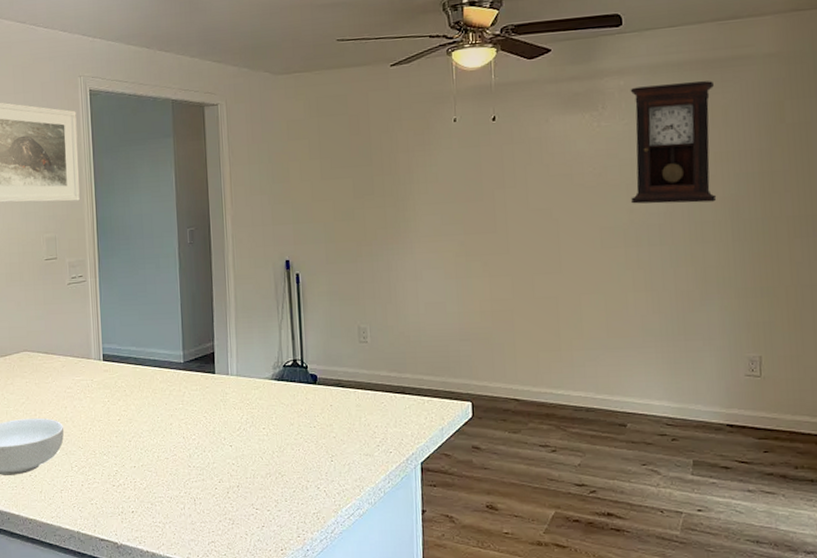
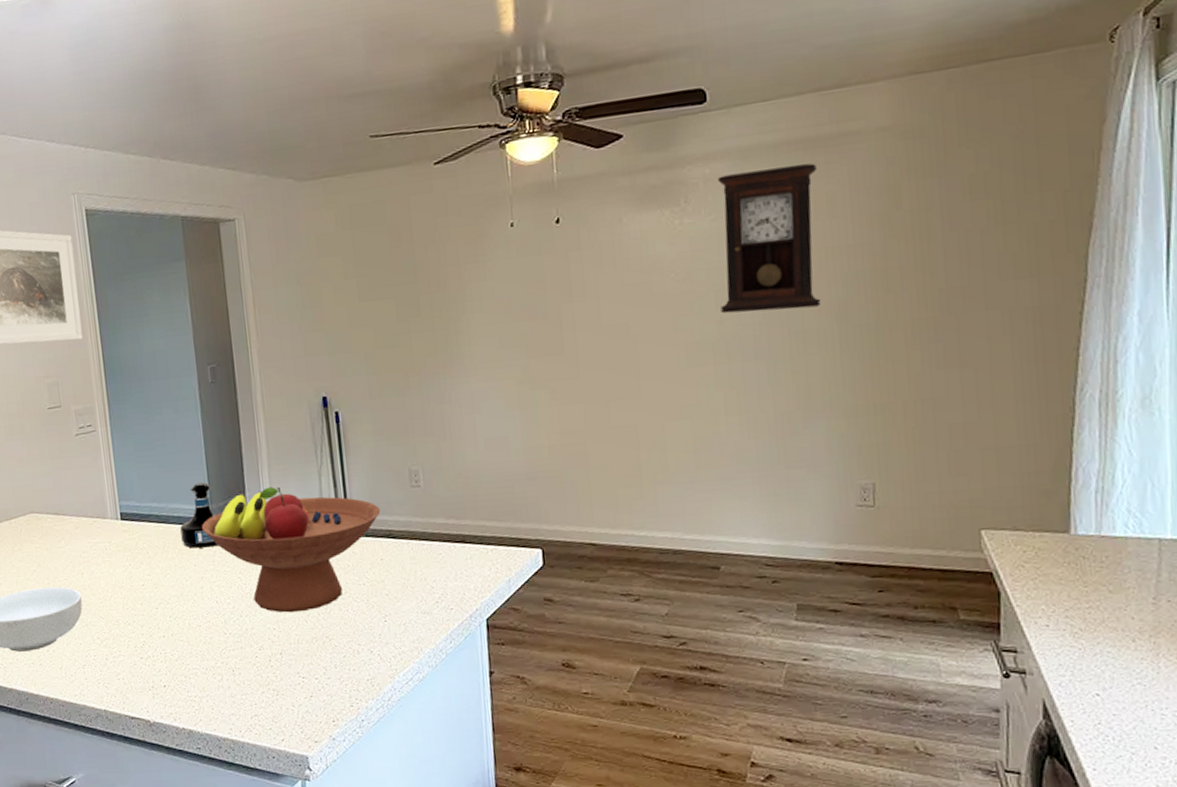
tequila bottle: none [155,330,188,389] -> present [180,482,218,548]
fruit bowl: none [174,337,332,450] -> present [202,487,381,613]

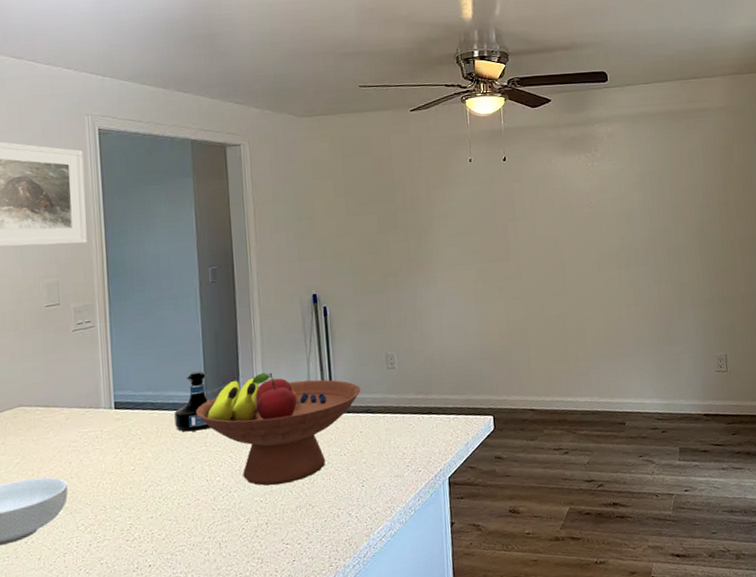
pendulum clock: present [717,163,822,314] -> none [616,128,687,232]

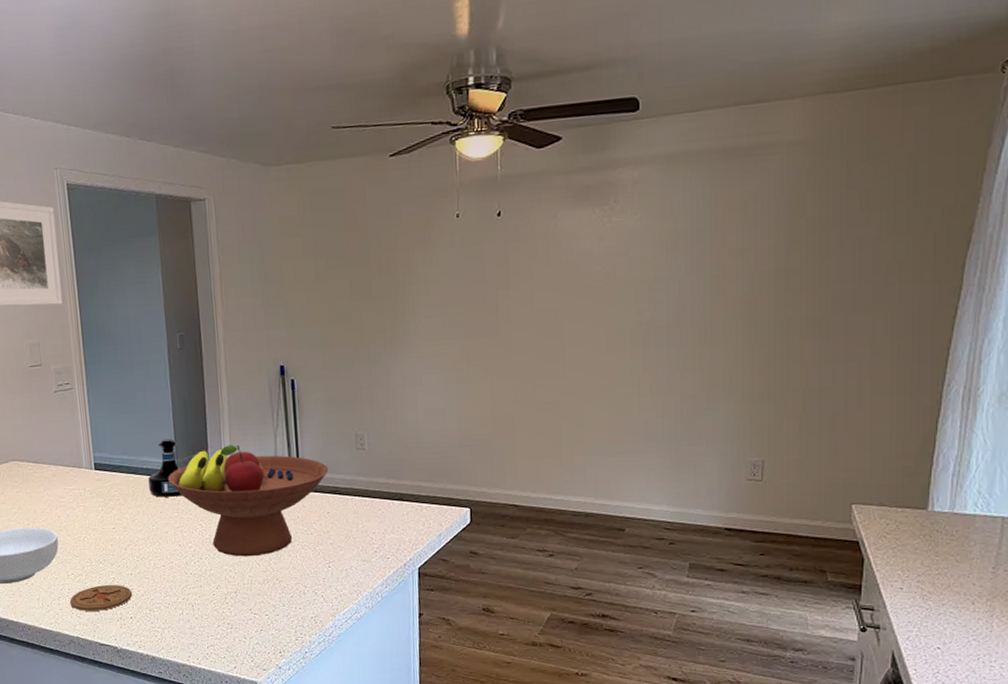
coaster: none [78,530,151,566] -> present [70,585,132,611]

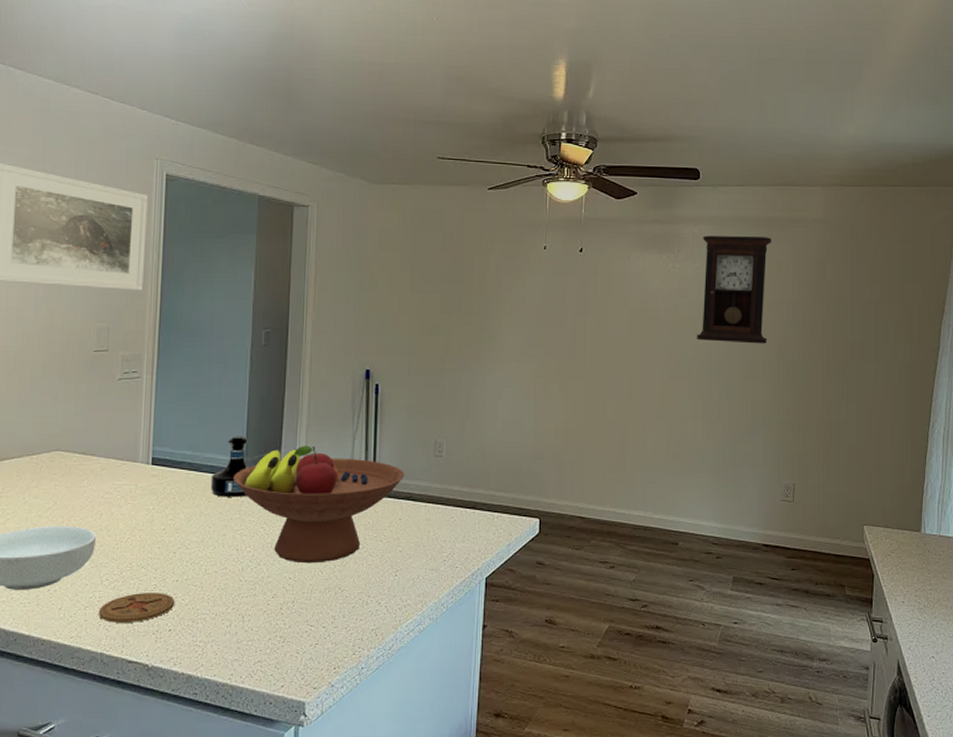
pendulum clock: none [640,171,733,305] -> present [697,235,771,344]

